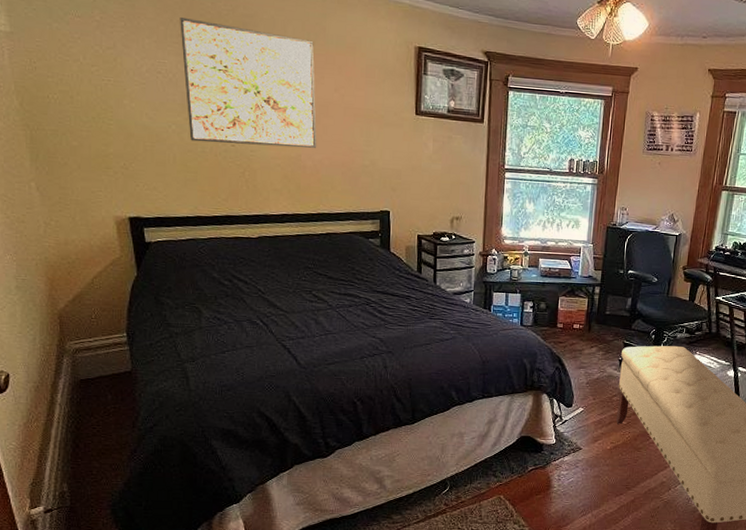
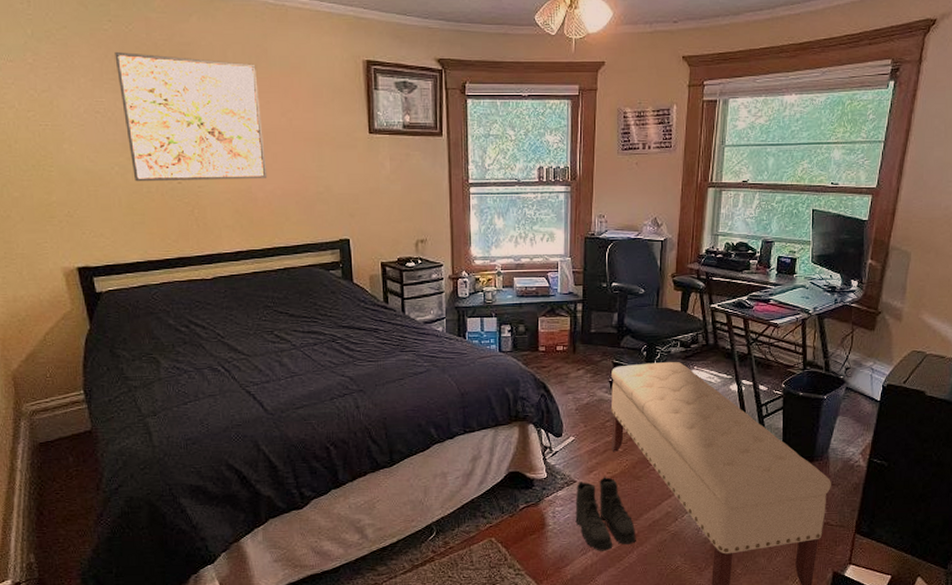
boots: none [578,445,633,514] -> present [575,476,636,551]

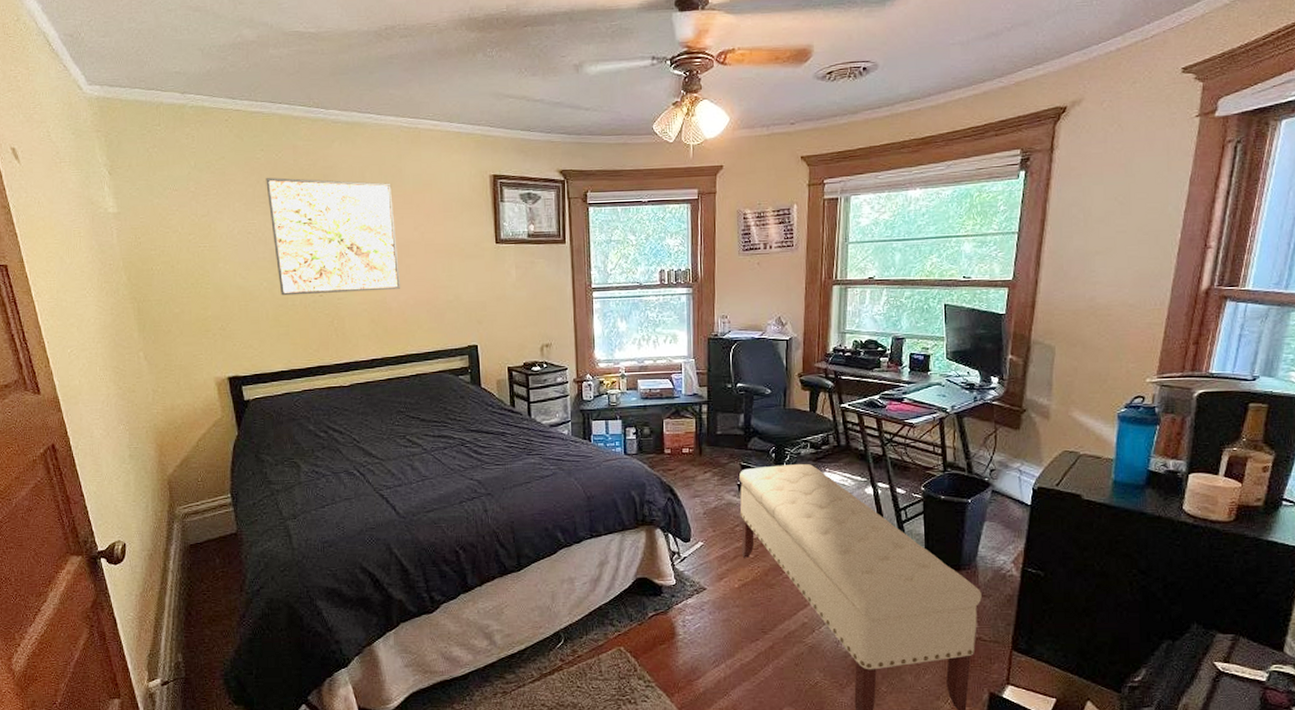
boots: present [575,476,636,551] -> none [706,583,771,664]

